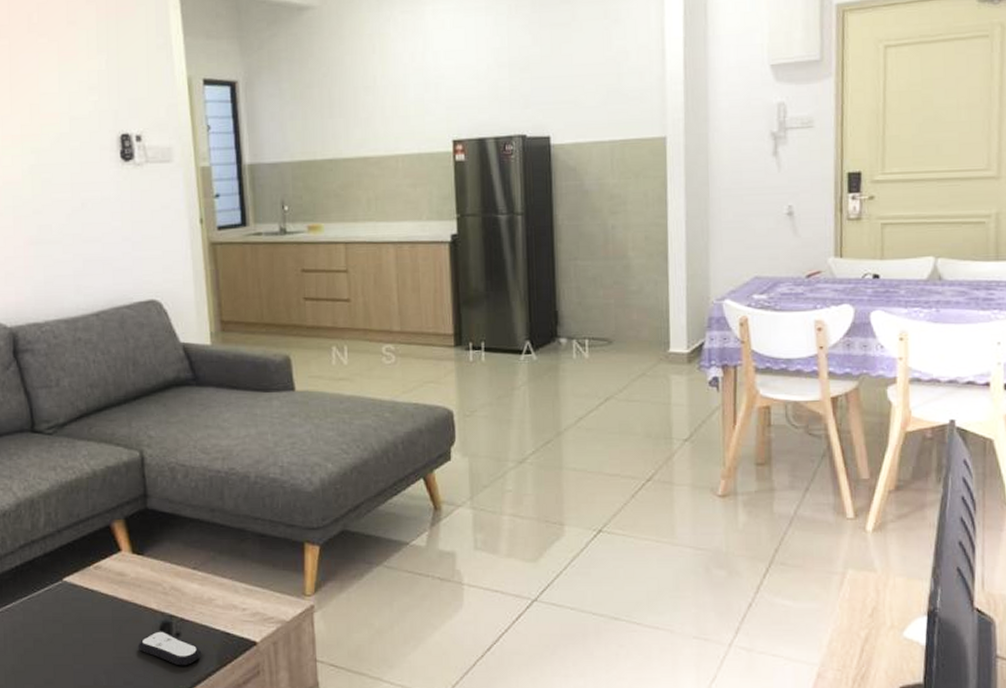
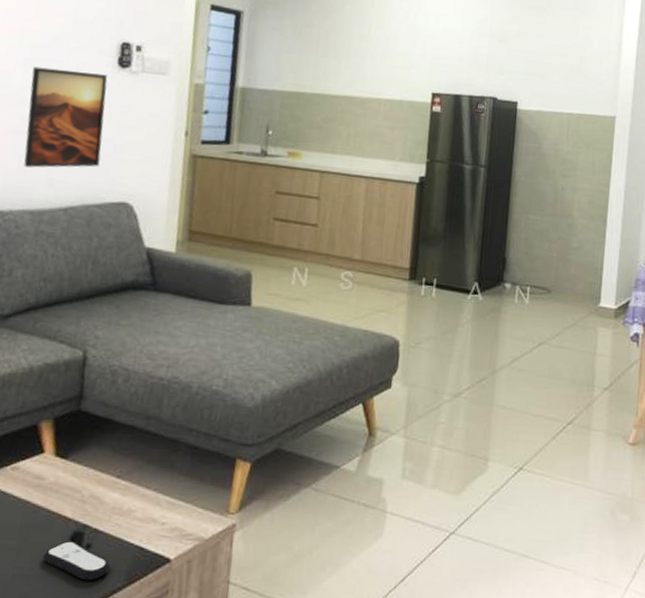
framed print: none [40,171,122,276] -> present [24,66,108,168]

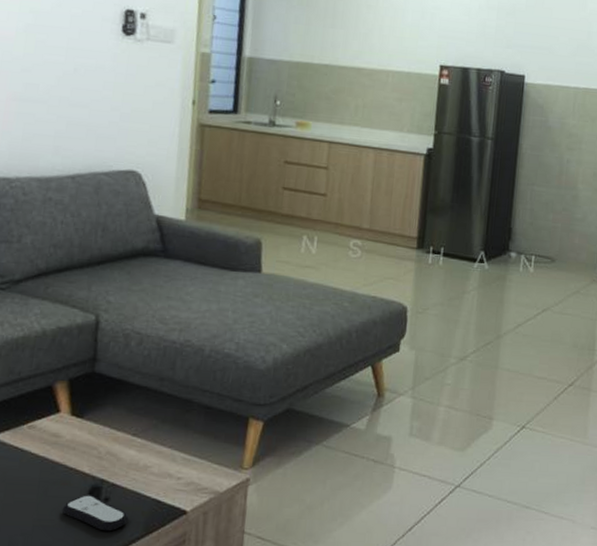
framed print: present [24,66,108,168] -> none [29,33,112,135]

